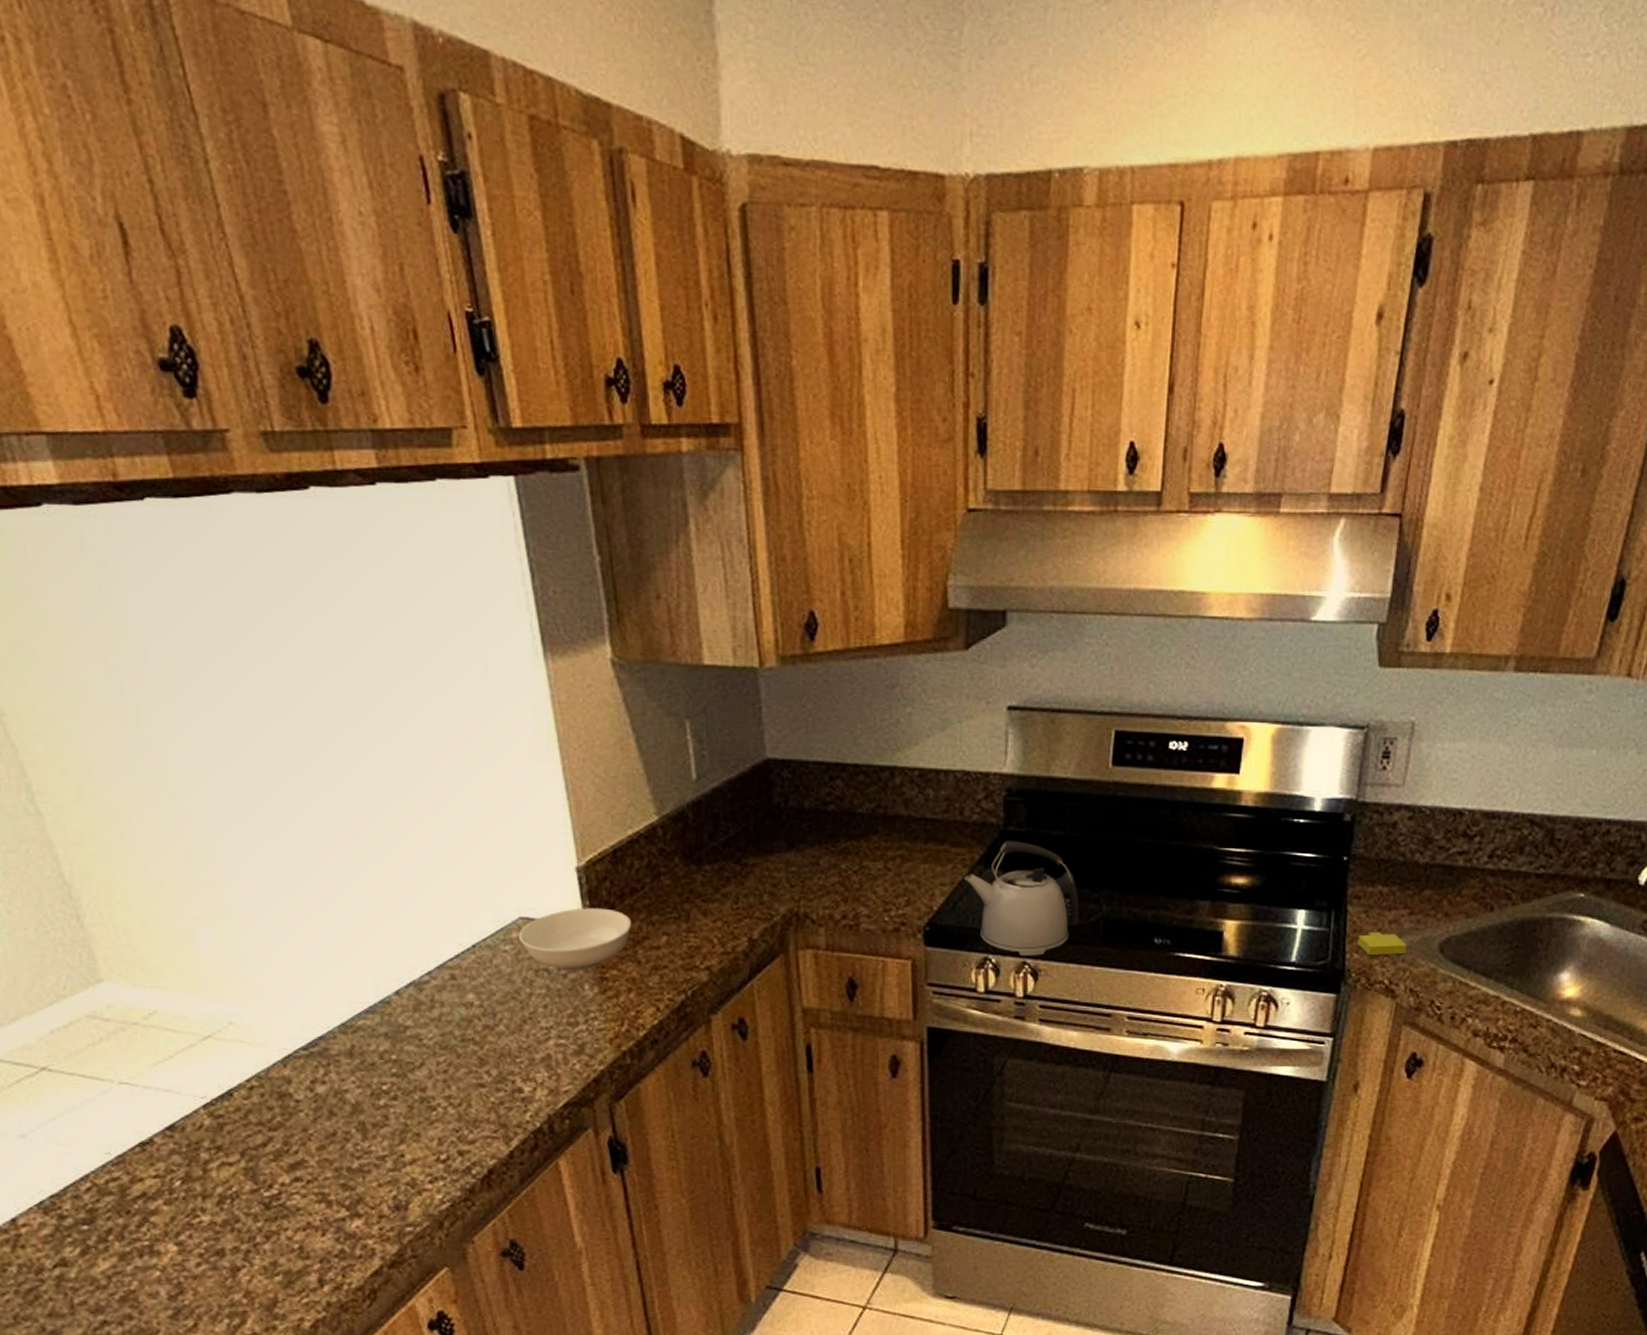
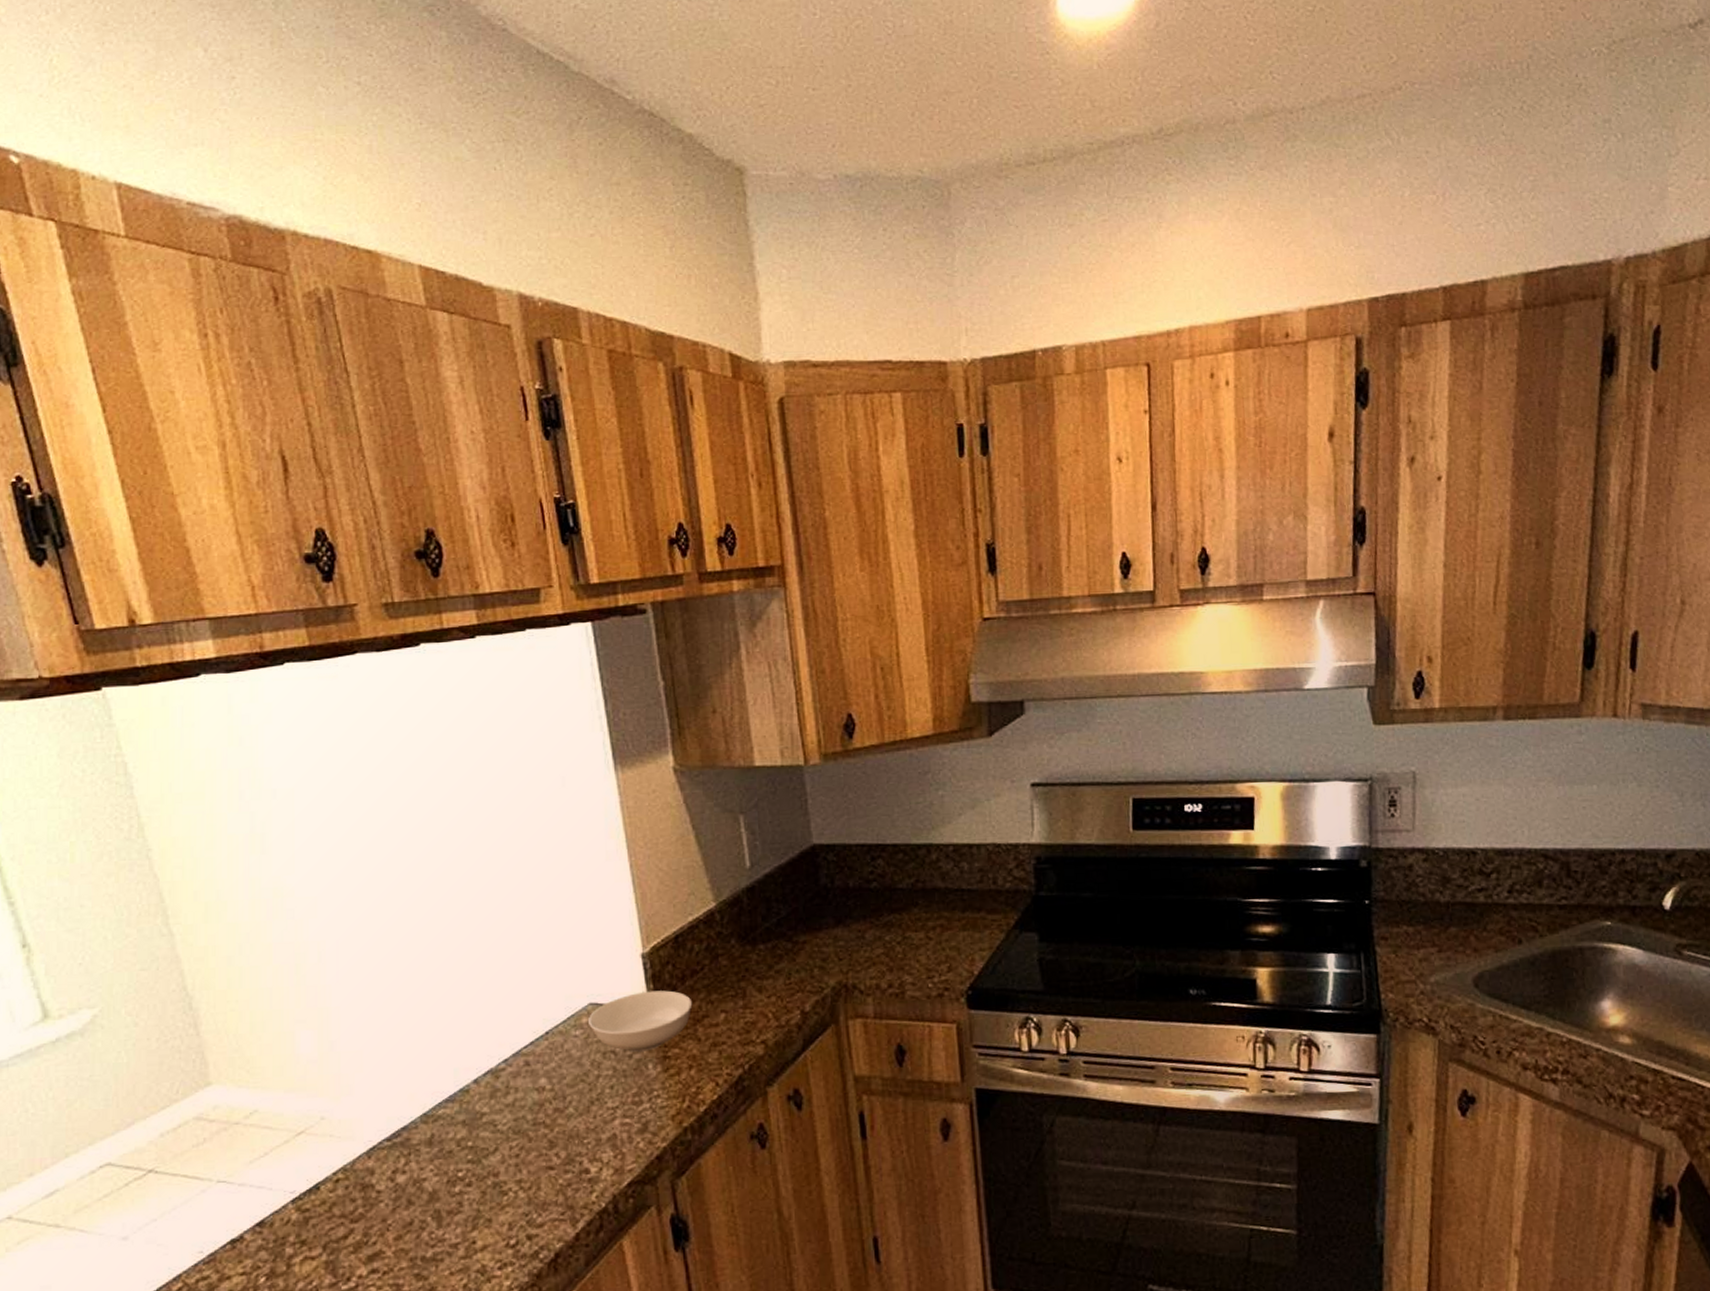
kettle: present [964,841,1080,956] -> none [1001,905,1115,1014]
sponge: present [1358,931,1416,956] -> none [1390,970,1452,995]

